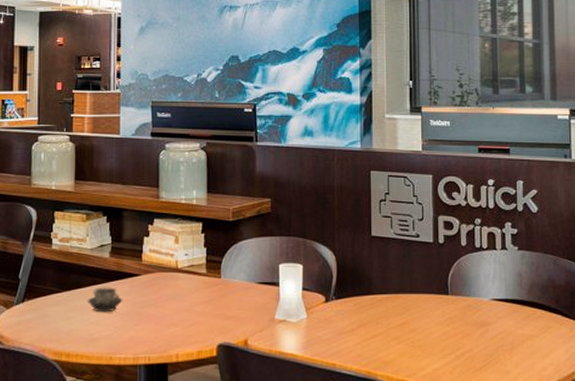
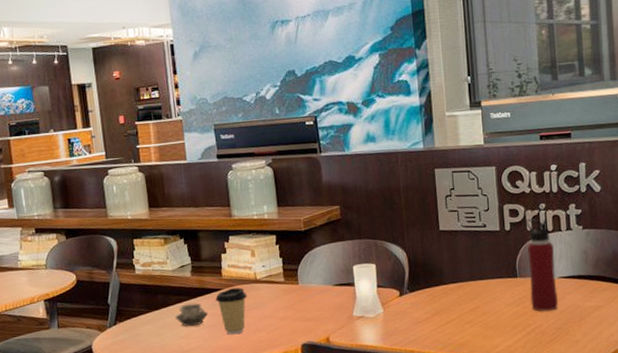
coffee cup: none [132,274,166,327] -> present [215,287,248,335]
water bottle: none [460,234,490,335] -> present [526,219,559,312]

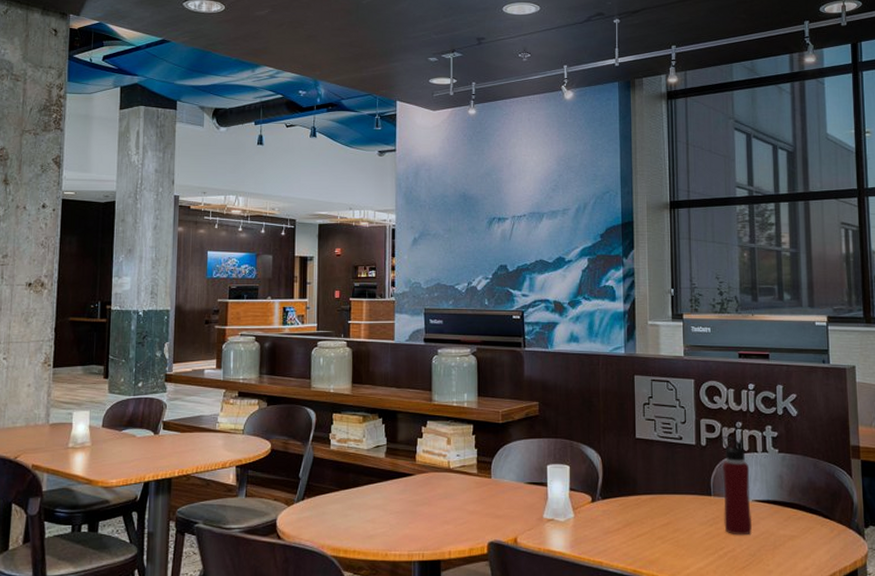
cup: present [174,303,209,327] -> none [363,486,398,511]
coffee cup: present [215,287,248,335] -> none [407,474,439,524]

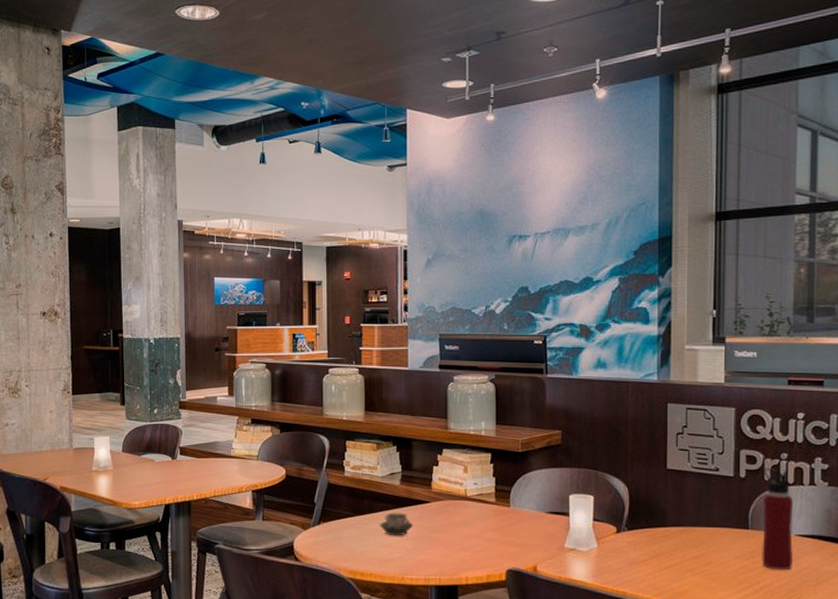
cup: none [363,486,398,511] -> present [379,512,414,536]

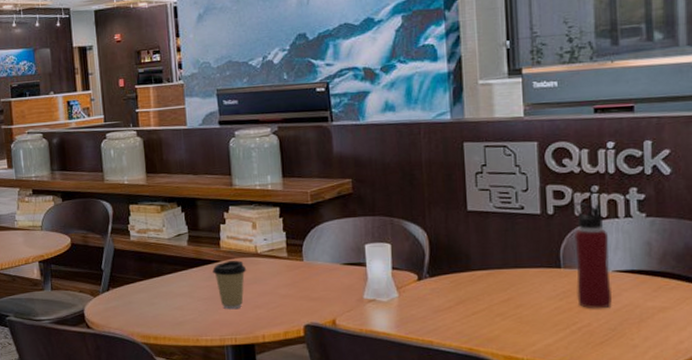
cup: present [379,512,414,536] -> none [169,273,205,298]
coffee cup: none [422,501,456,551] -> present [212,260,247,310]

